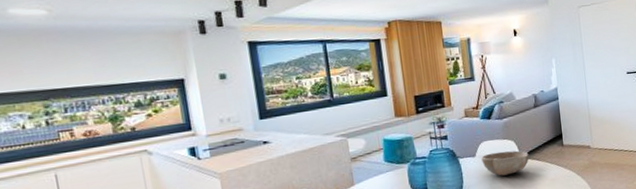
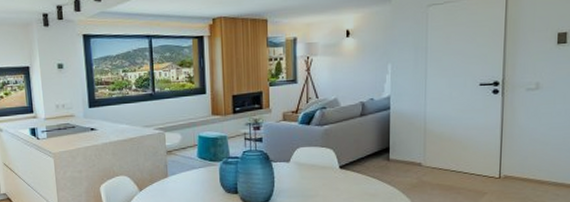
bowl: present [481,150,529,176] -> none [296,159,348,185]

